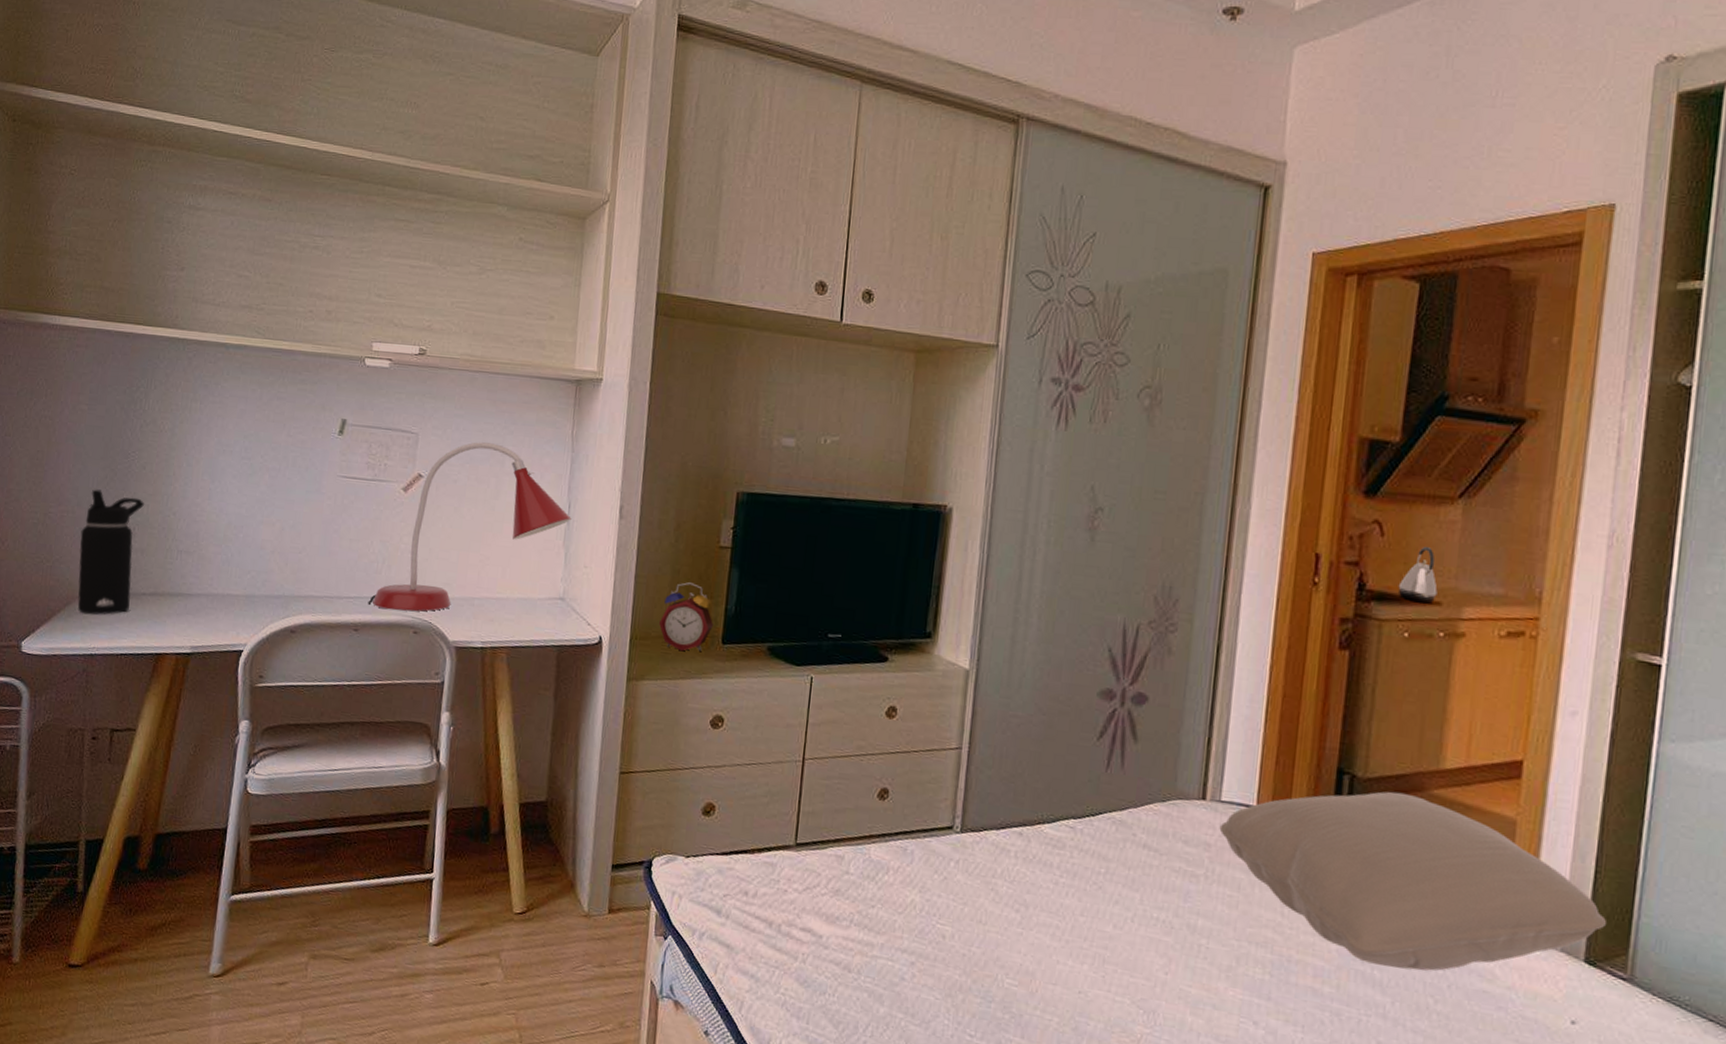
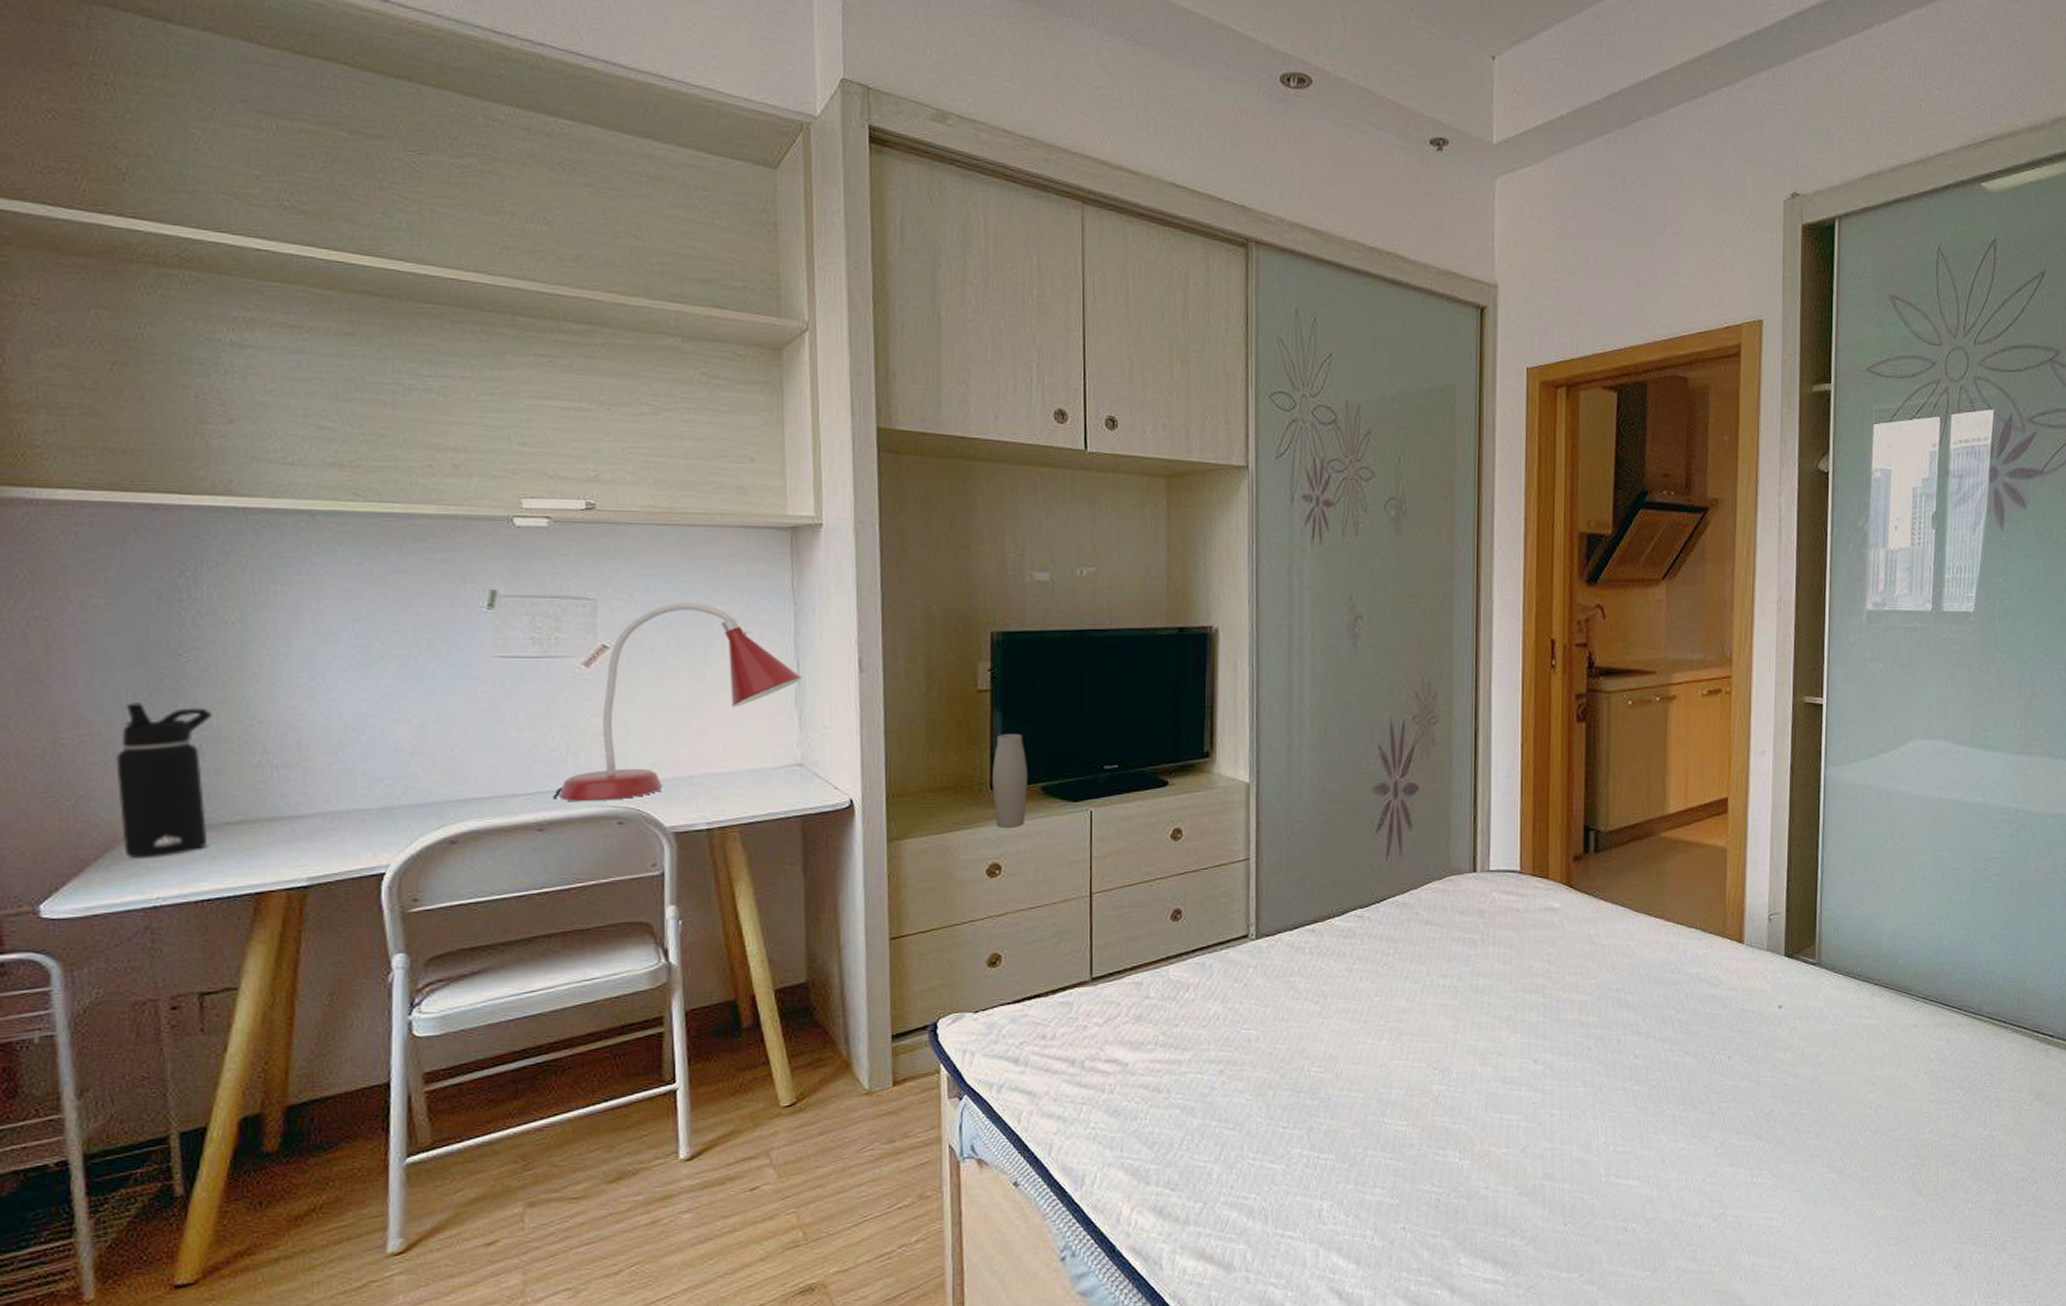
alarm clock: present [659,582,714,652] -> none [918,731,980,803]
vase: none [723,591,758,684] -> present [992,734,1028,829]
pillow: present [1219,791,1608,971] -> none [1490,839,1799,991]
kettle: present [1398,546,1438,604] -> none [1620,623,1652,674]

